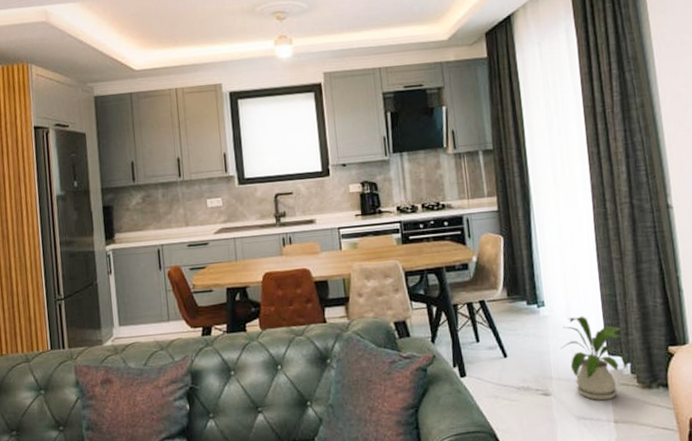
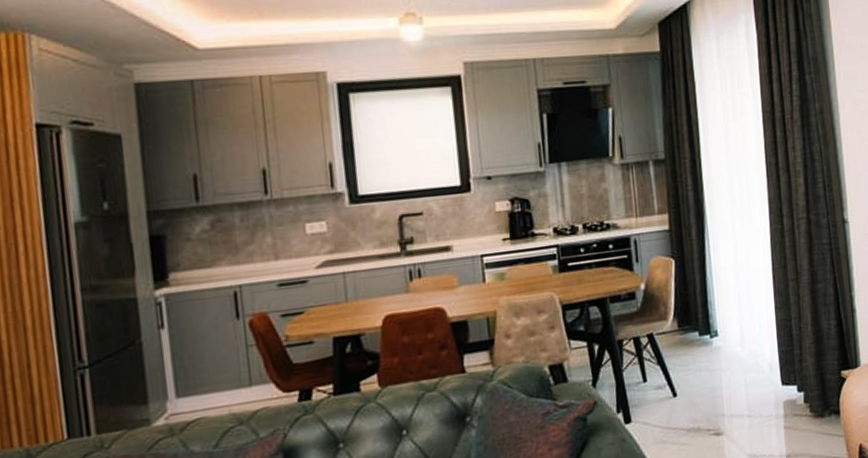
house plant: present [560,316,628,401] -> none [733,344,802,435]

